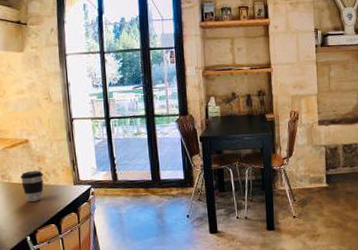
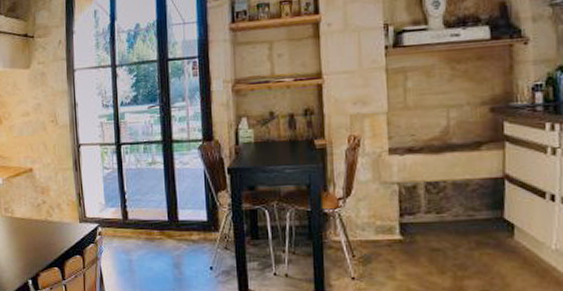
coffee cup: present [20,170,44,202] -> none [23,204,47,240]

